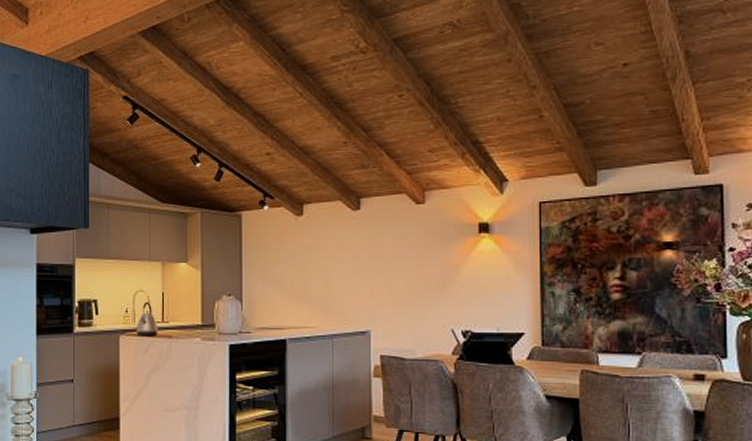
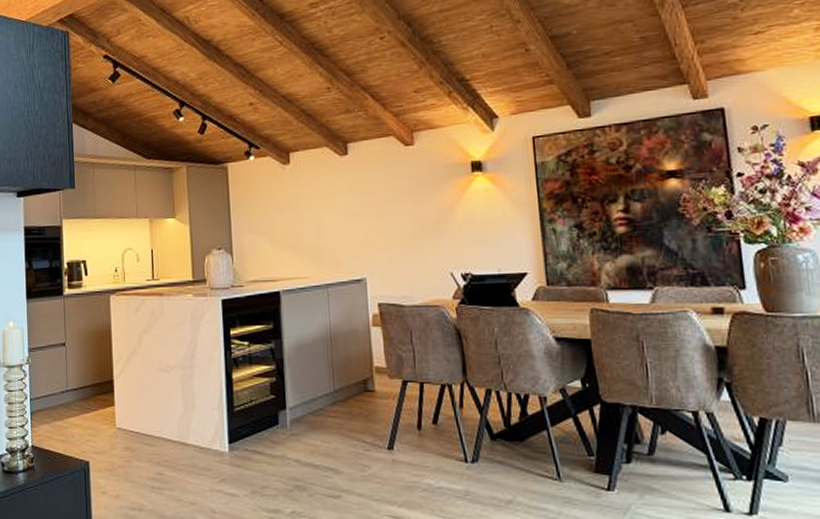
kettle: present [135,301,159,338] -> none [126,259,149,297]

